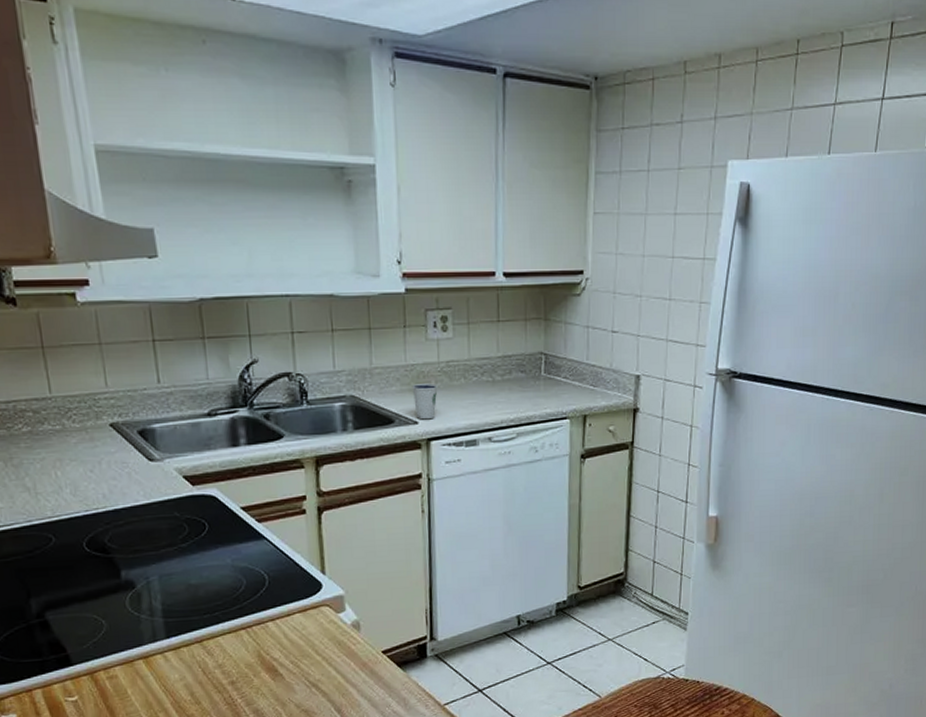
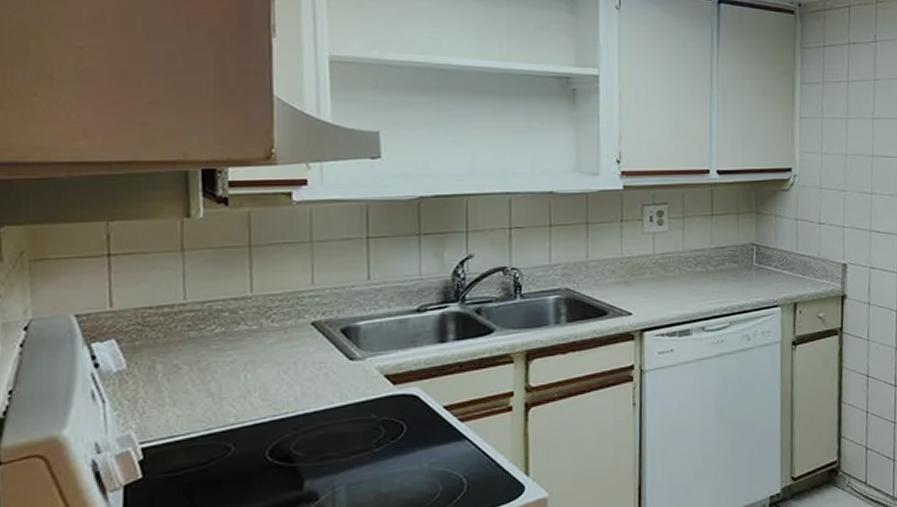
dixie cup: present [411,383,438,420] -> none [626,275,652,311]

